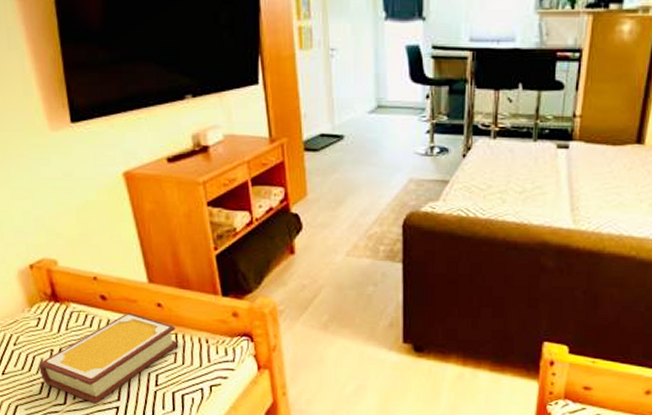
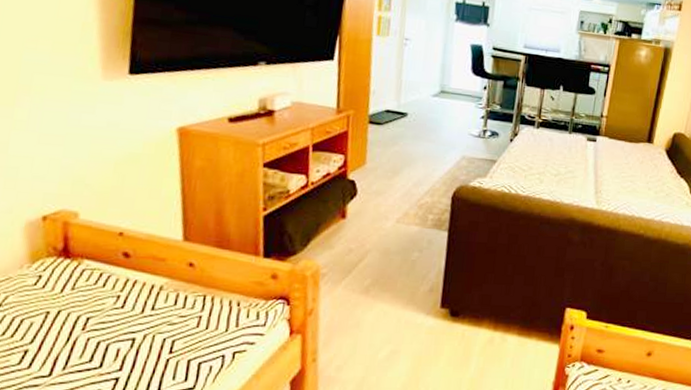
book: present [39,312,178,404] -> none [25,271,205,375]

